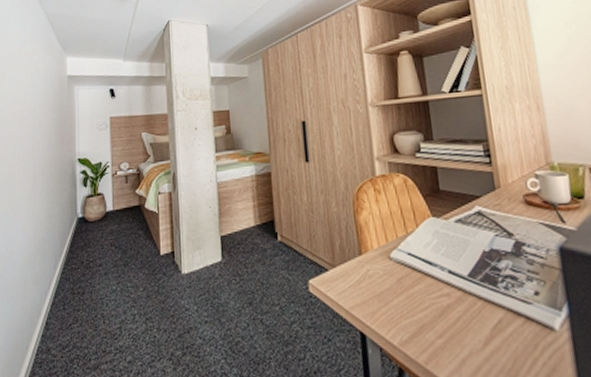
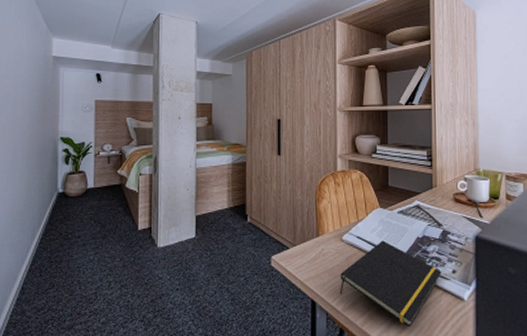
notepad: none [392,257,521,367] -> present [339,240,442,328]

